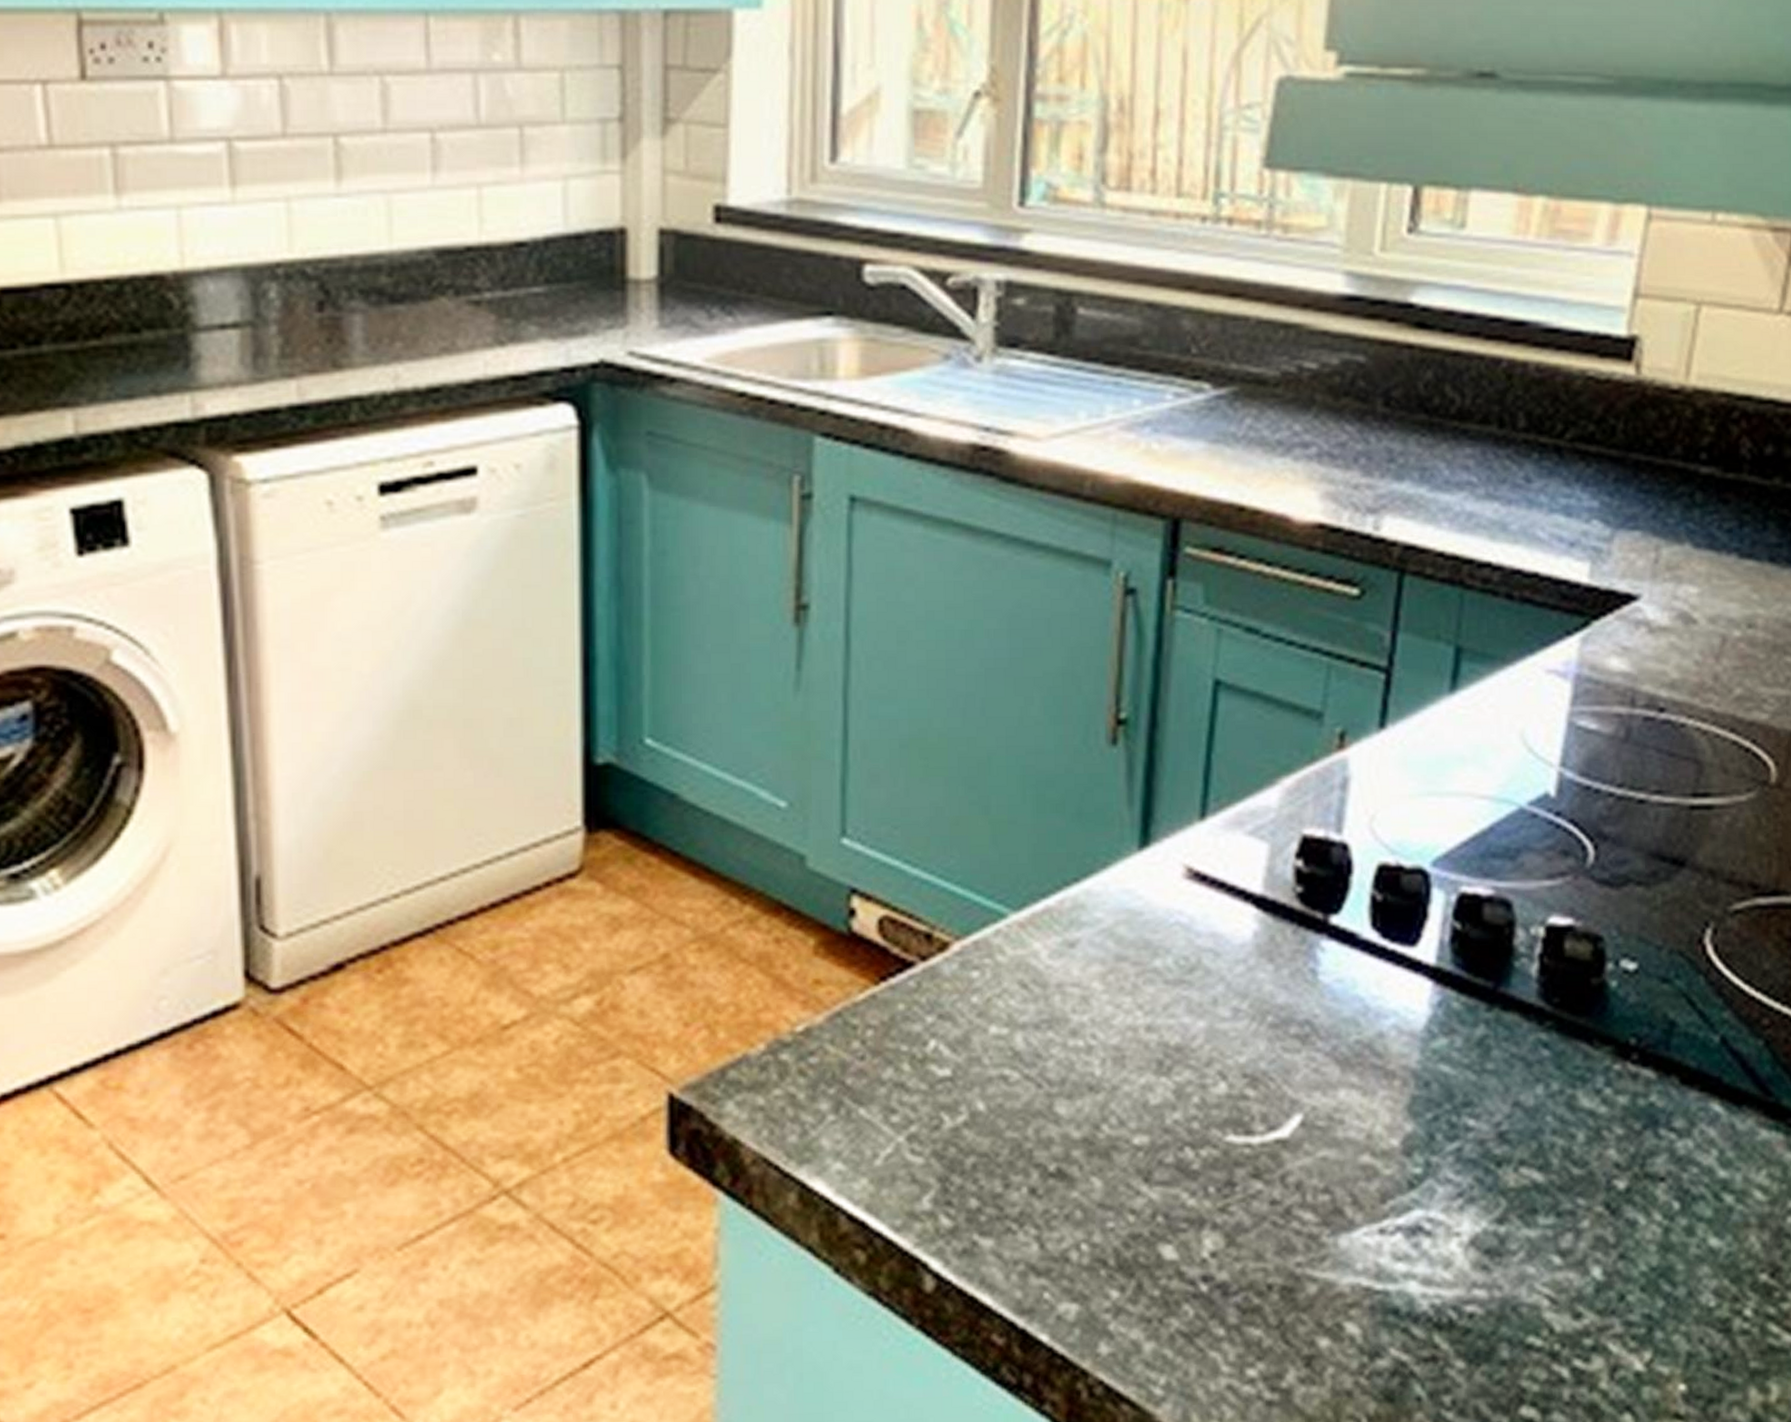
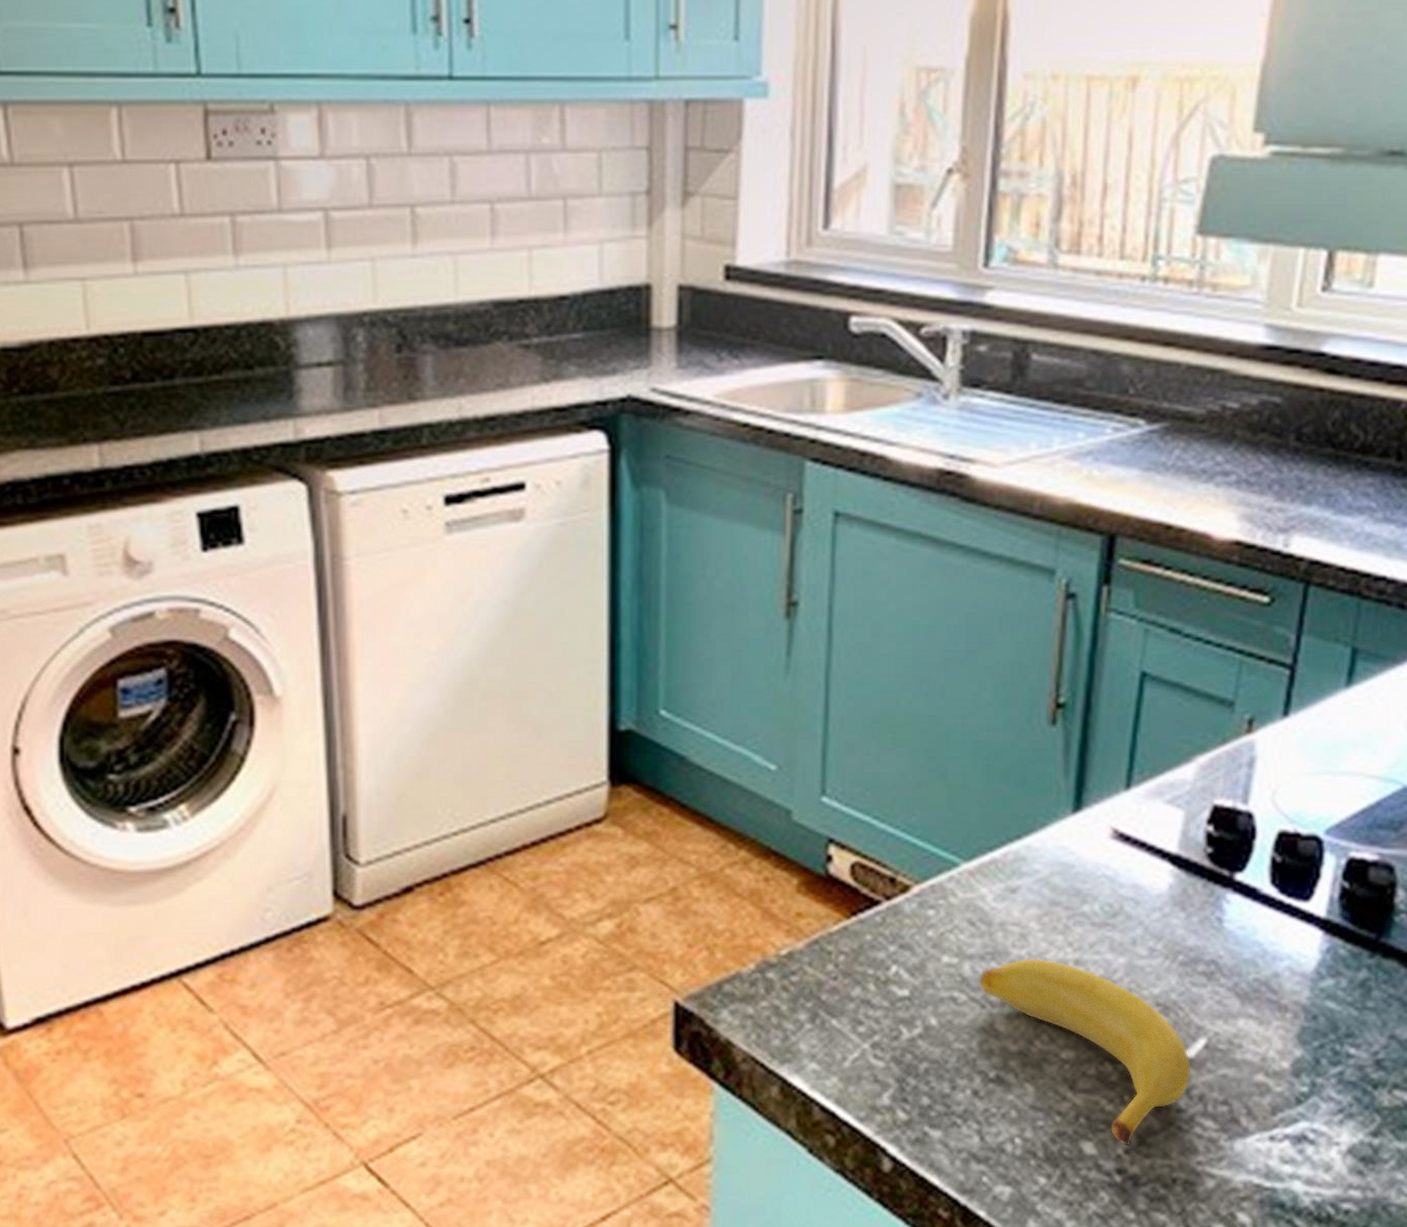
banana: none [1034,1025,1286,1249] -> present [979,958,1191,1147]

